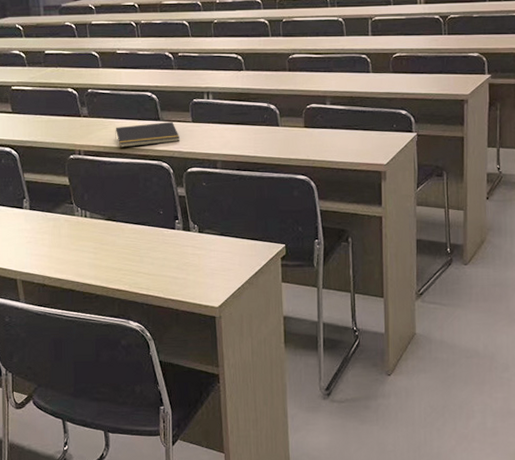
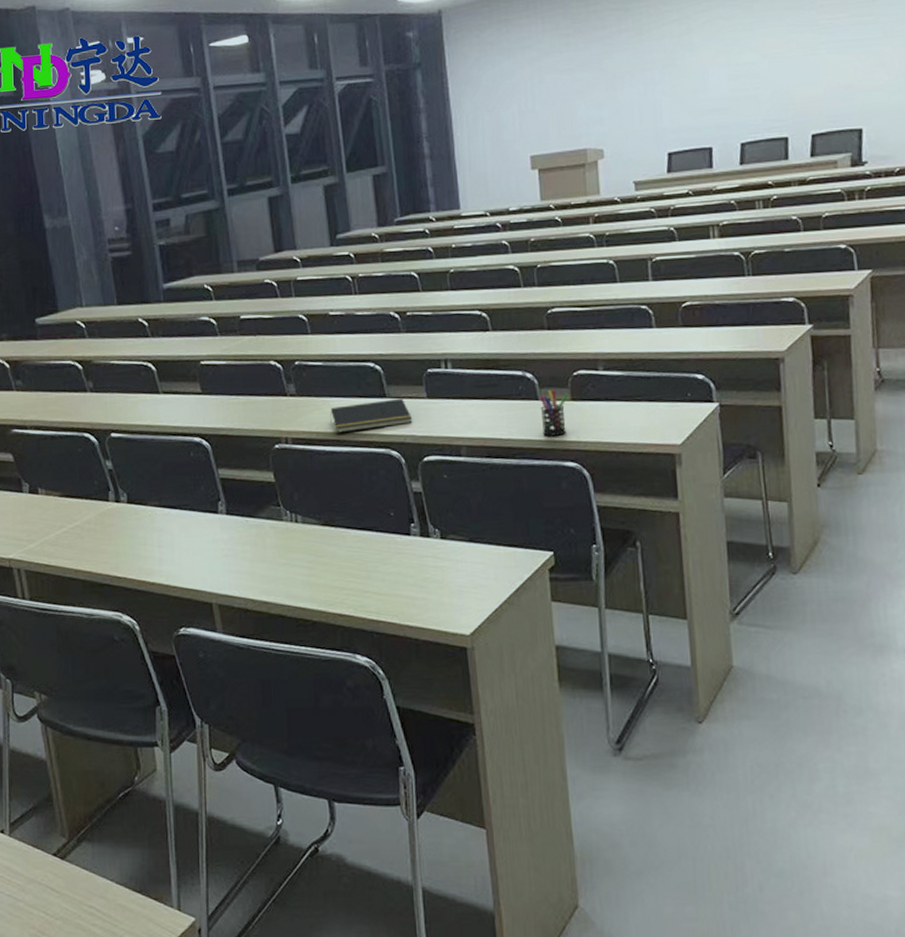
pen holder: none [280,118,303,155] -> present [539,389,569,436]

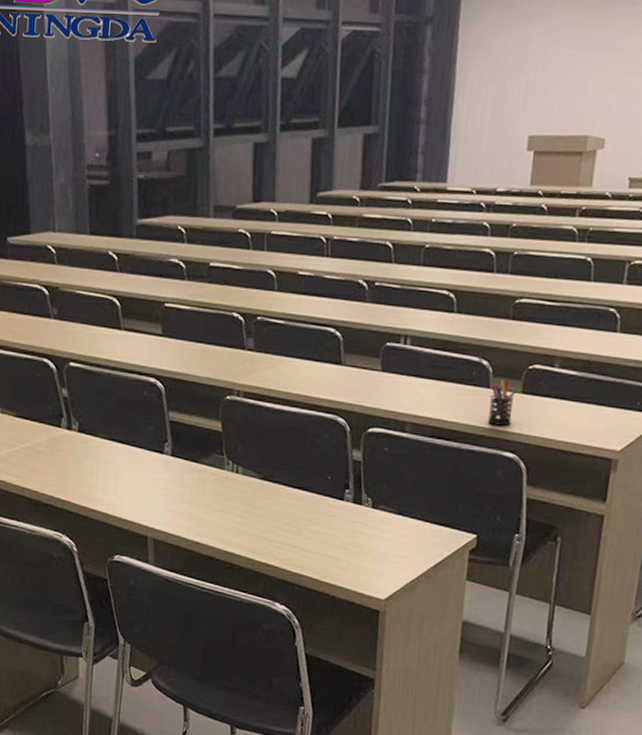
notepad: present [330,398,412,433] -> none [284,367,363,394]

